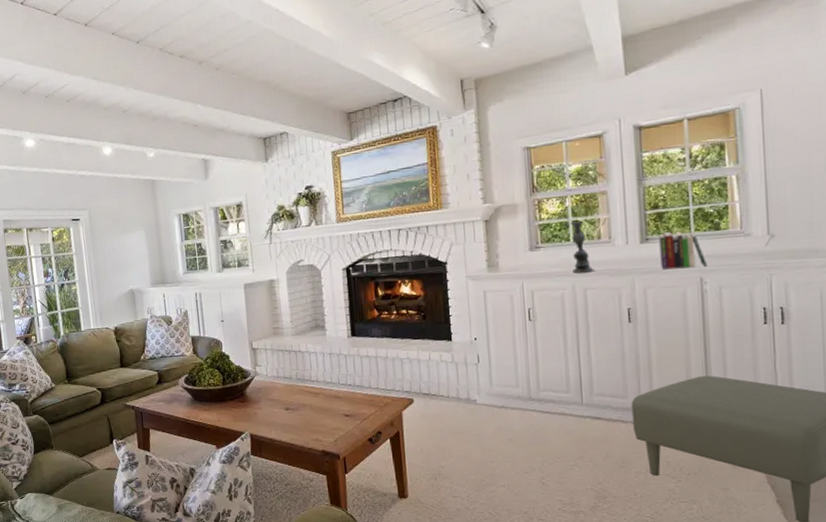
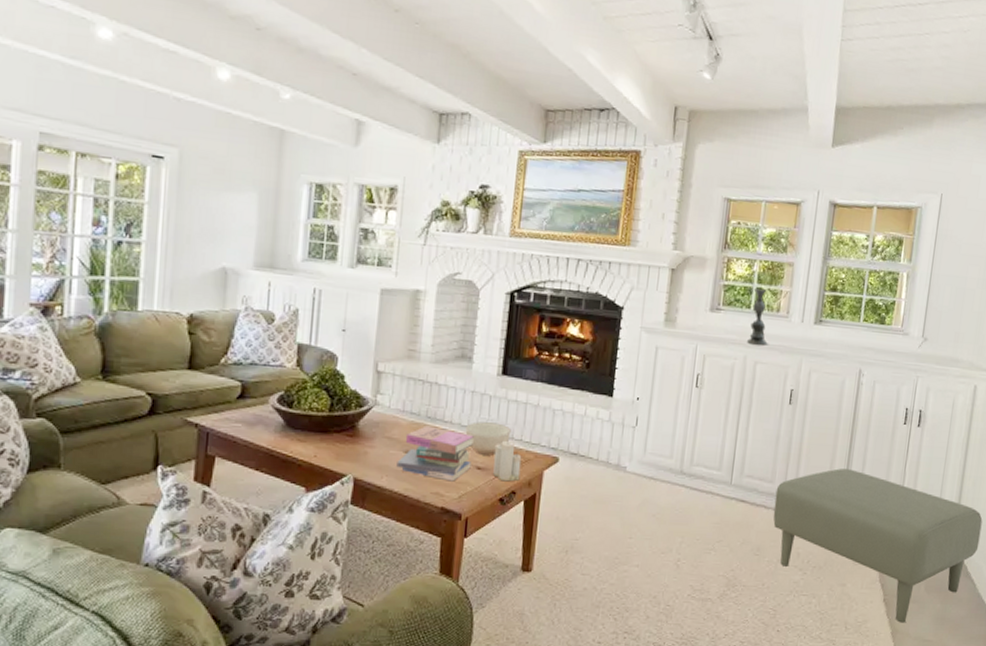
books: none [280,386,340,429] -> present [396,426,474,482]
bowl: none [329,376,368,404] -> present [465,422,511,456]
candle: none [356,389,383,424] -> present [493,440,522,482]
books: present [658,231,708,270] -> none [828,316,869,360]

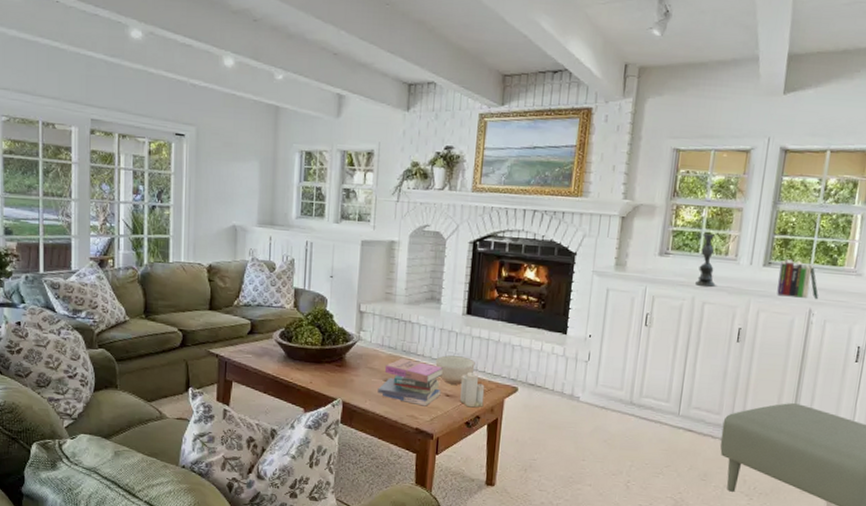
books: none [828,316,869,360] -> present [777,258,819,300]

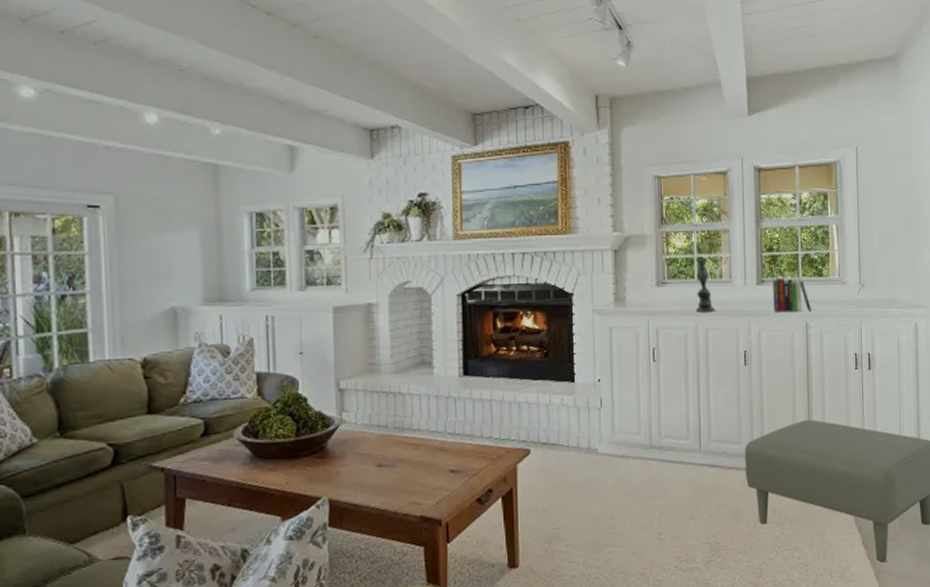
books: present [377,358,443,407] -> none [370,436,445,489]
bowl: present [435,355,475,385] -> none [434,424,480,458]
candle: present [460,371,485,408] -> none [465,439,495,481]

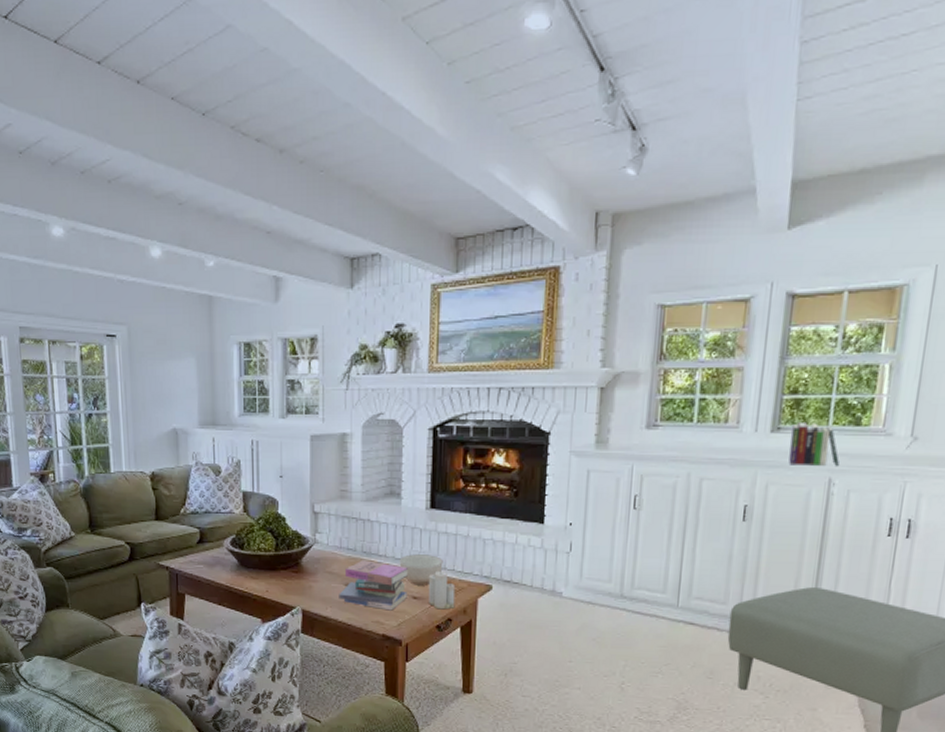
books: none [370,436,445,489] -> present [339,560,408,611]
bowl: none [434,424,480,458] -> present [399,554,443,586]
candle: none [465,439,495,481] -> present [428,570,456,610]
candlestick: present [695,257,717,314] -> none [690,398,717,461]

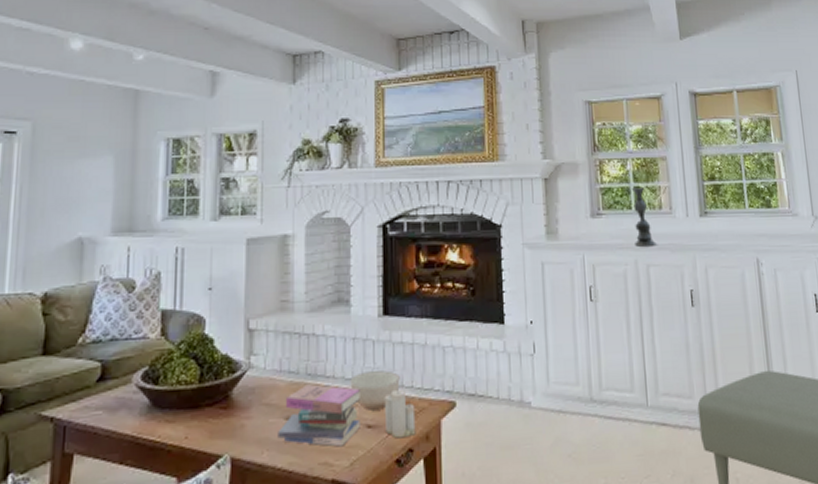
candlestick: none [690,398,717,461] -> present [631,186,658,248]
books: present [788,421,840,467] -> none [715,205,763,248]

